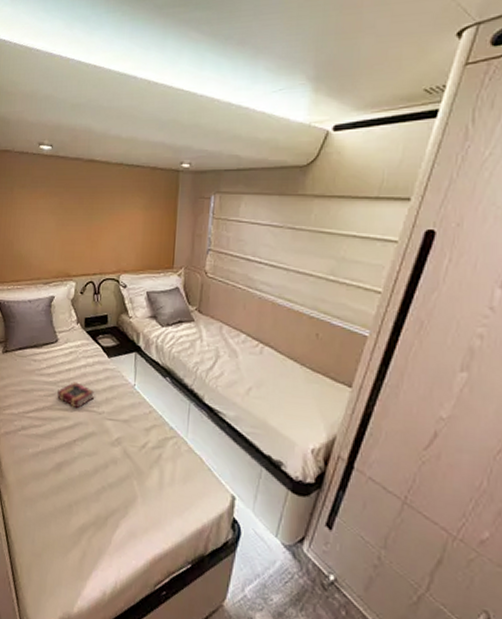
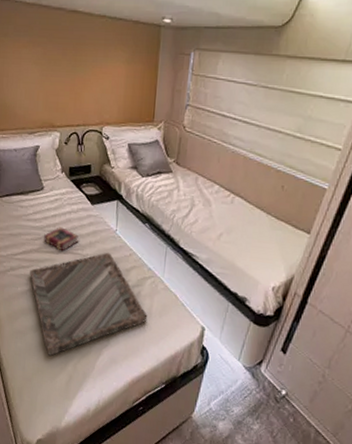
tray: none [42,409,170,528] -> present [30,252,148,356]

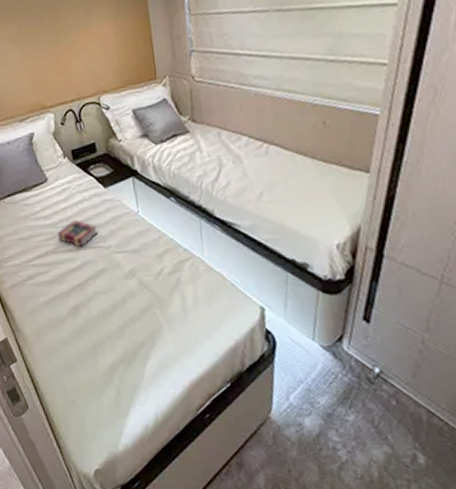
tray: present [30,252,148,356] -> none [50,238,194,370]

